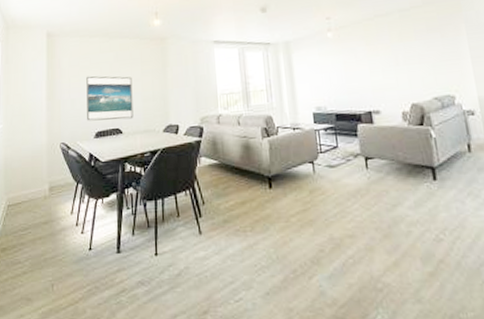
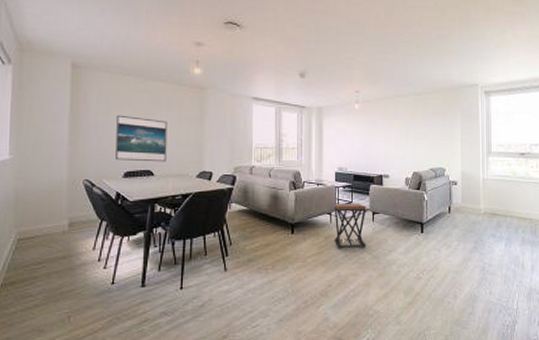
stool: none [315,147,363,203] -> present [334,203,366,248]

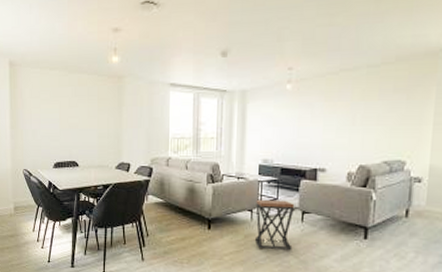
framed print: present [115,115,167,162] -> none [46,108,89,153]

